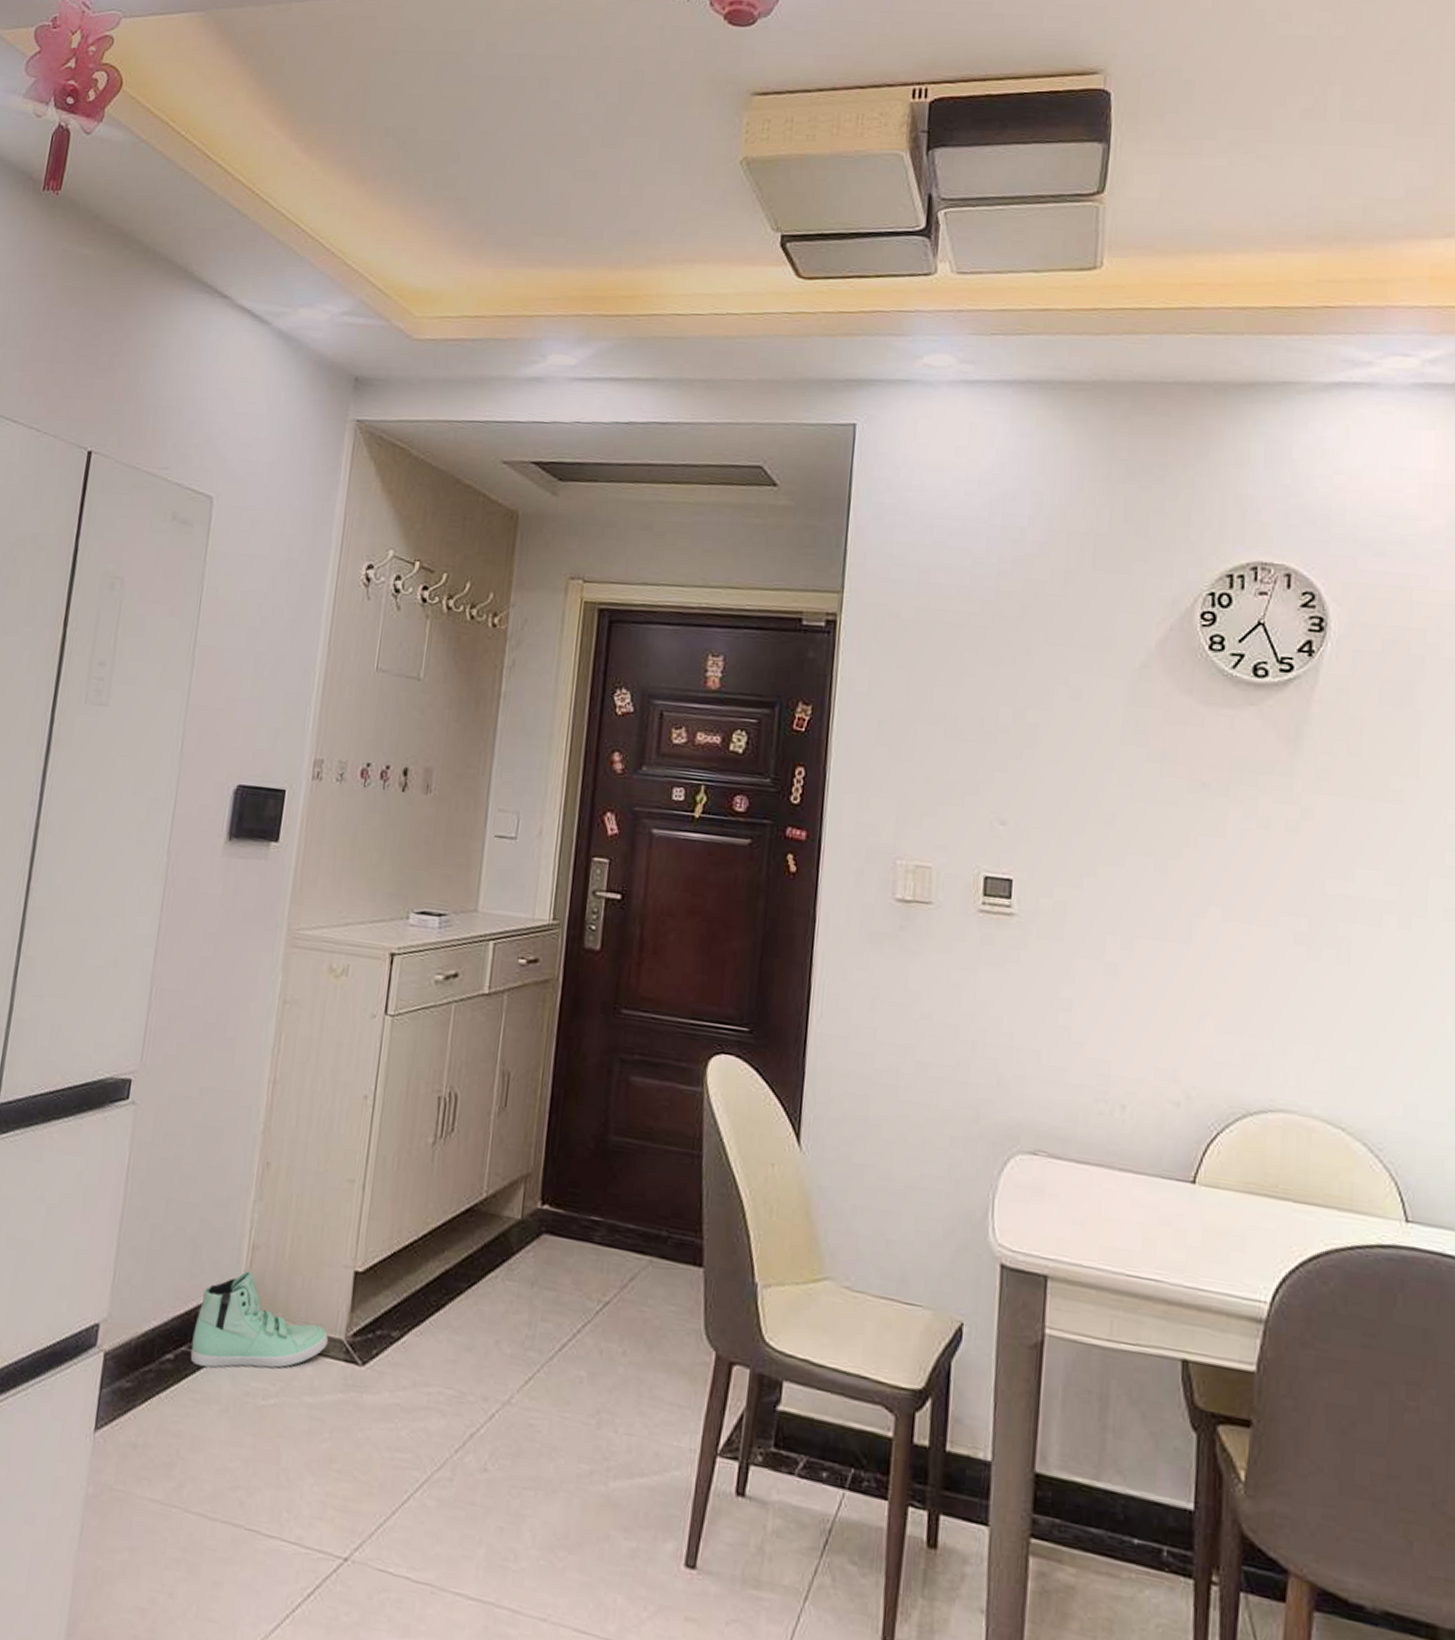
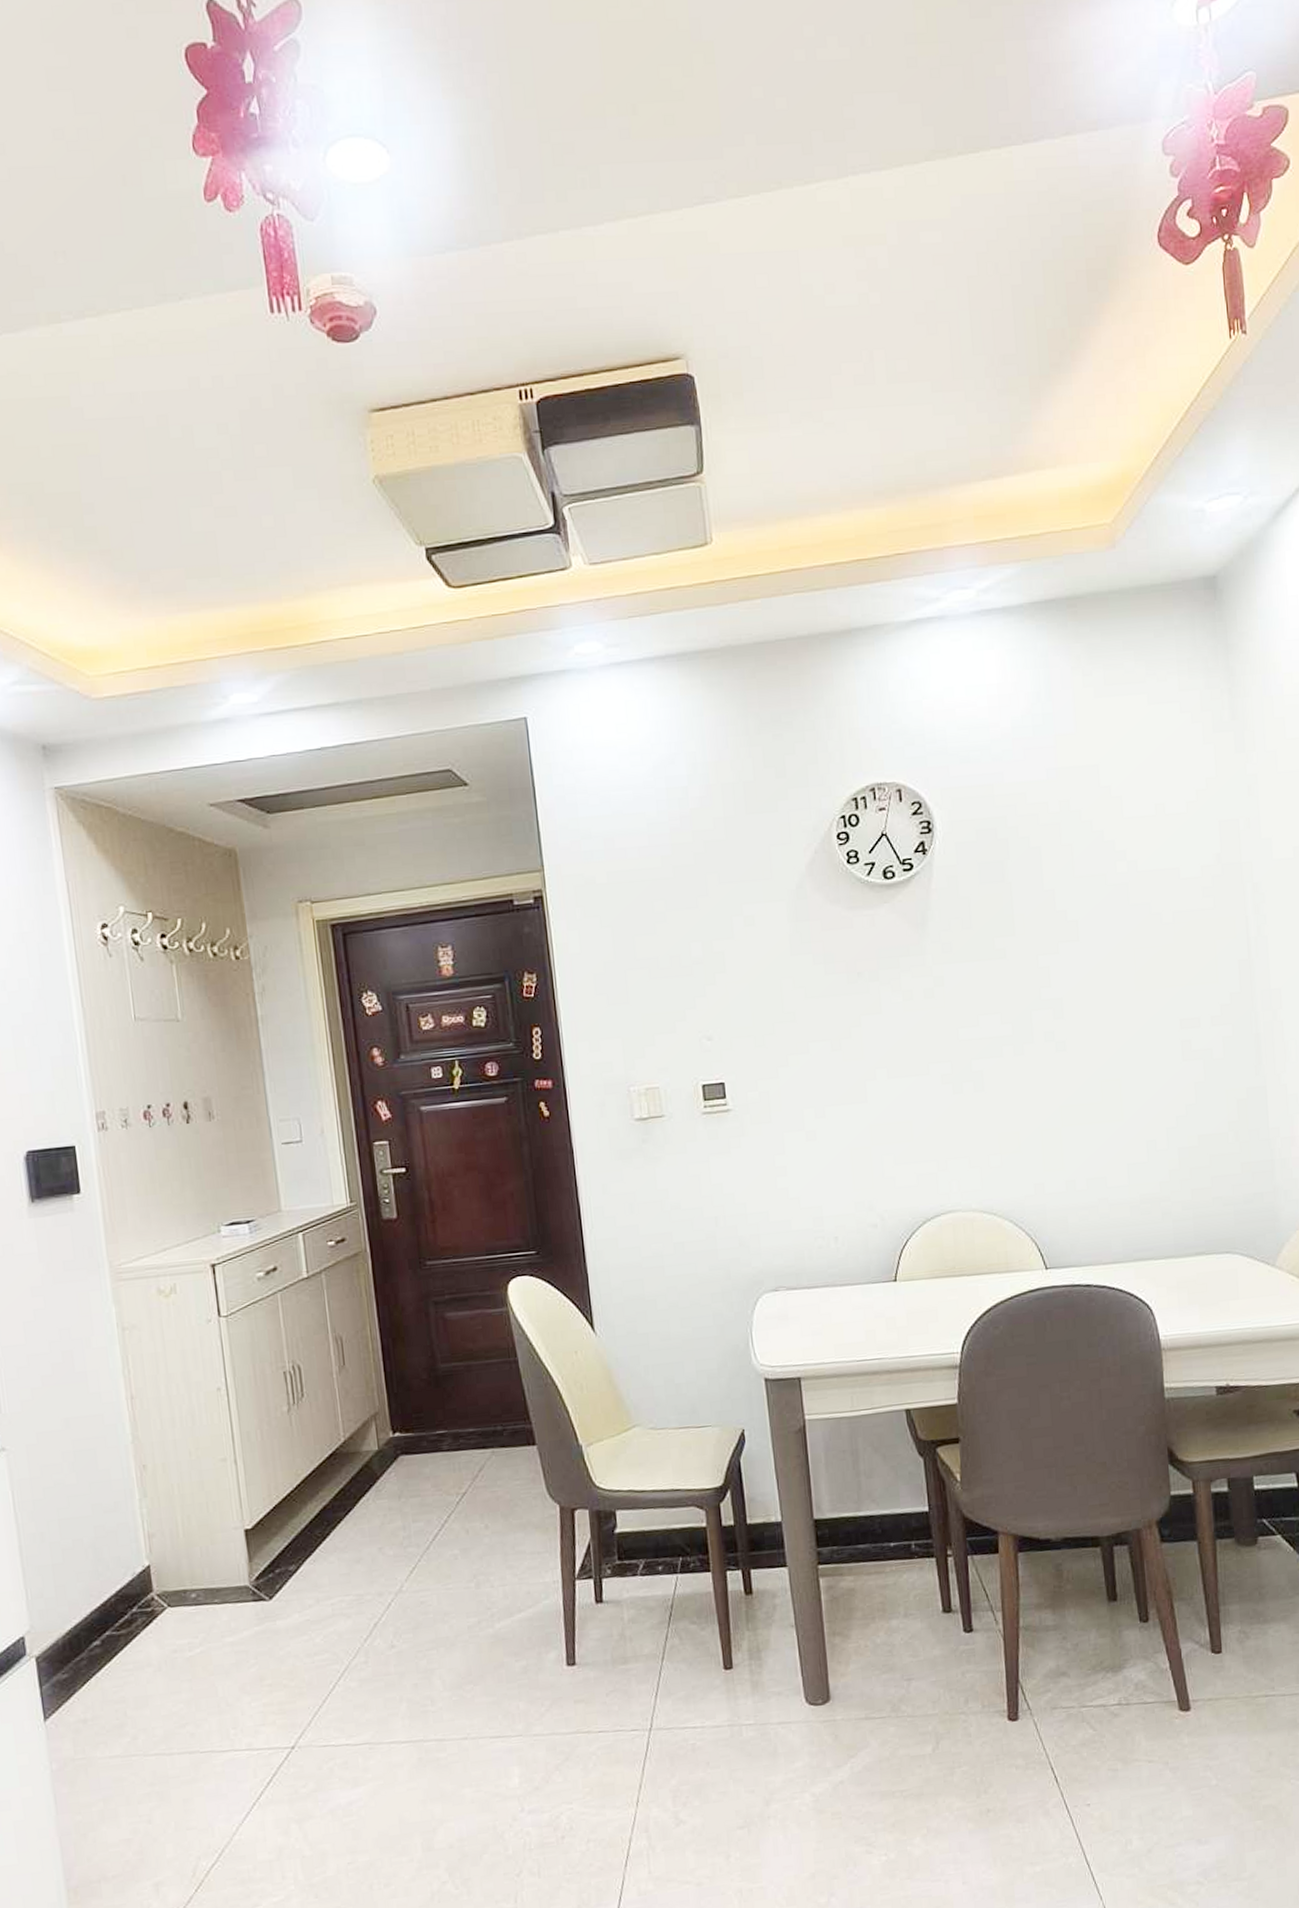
sneaker: present [190,1271,329,1368] -> none [112,1556,236,1643]

